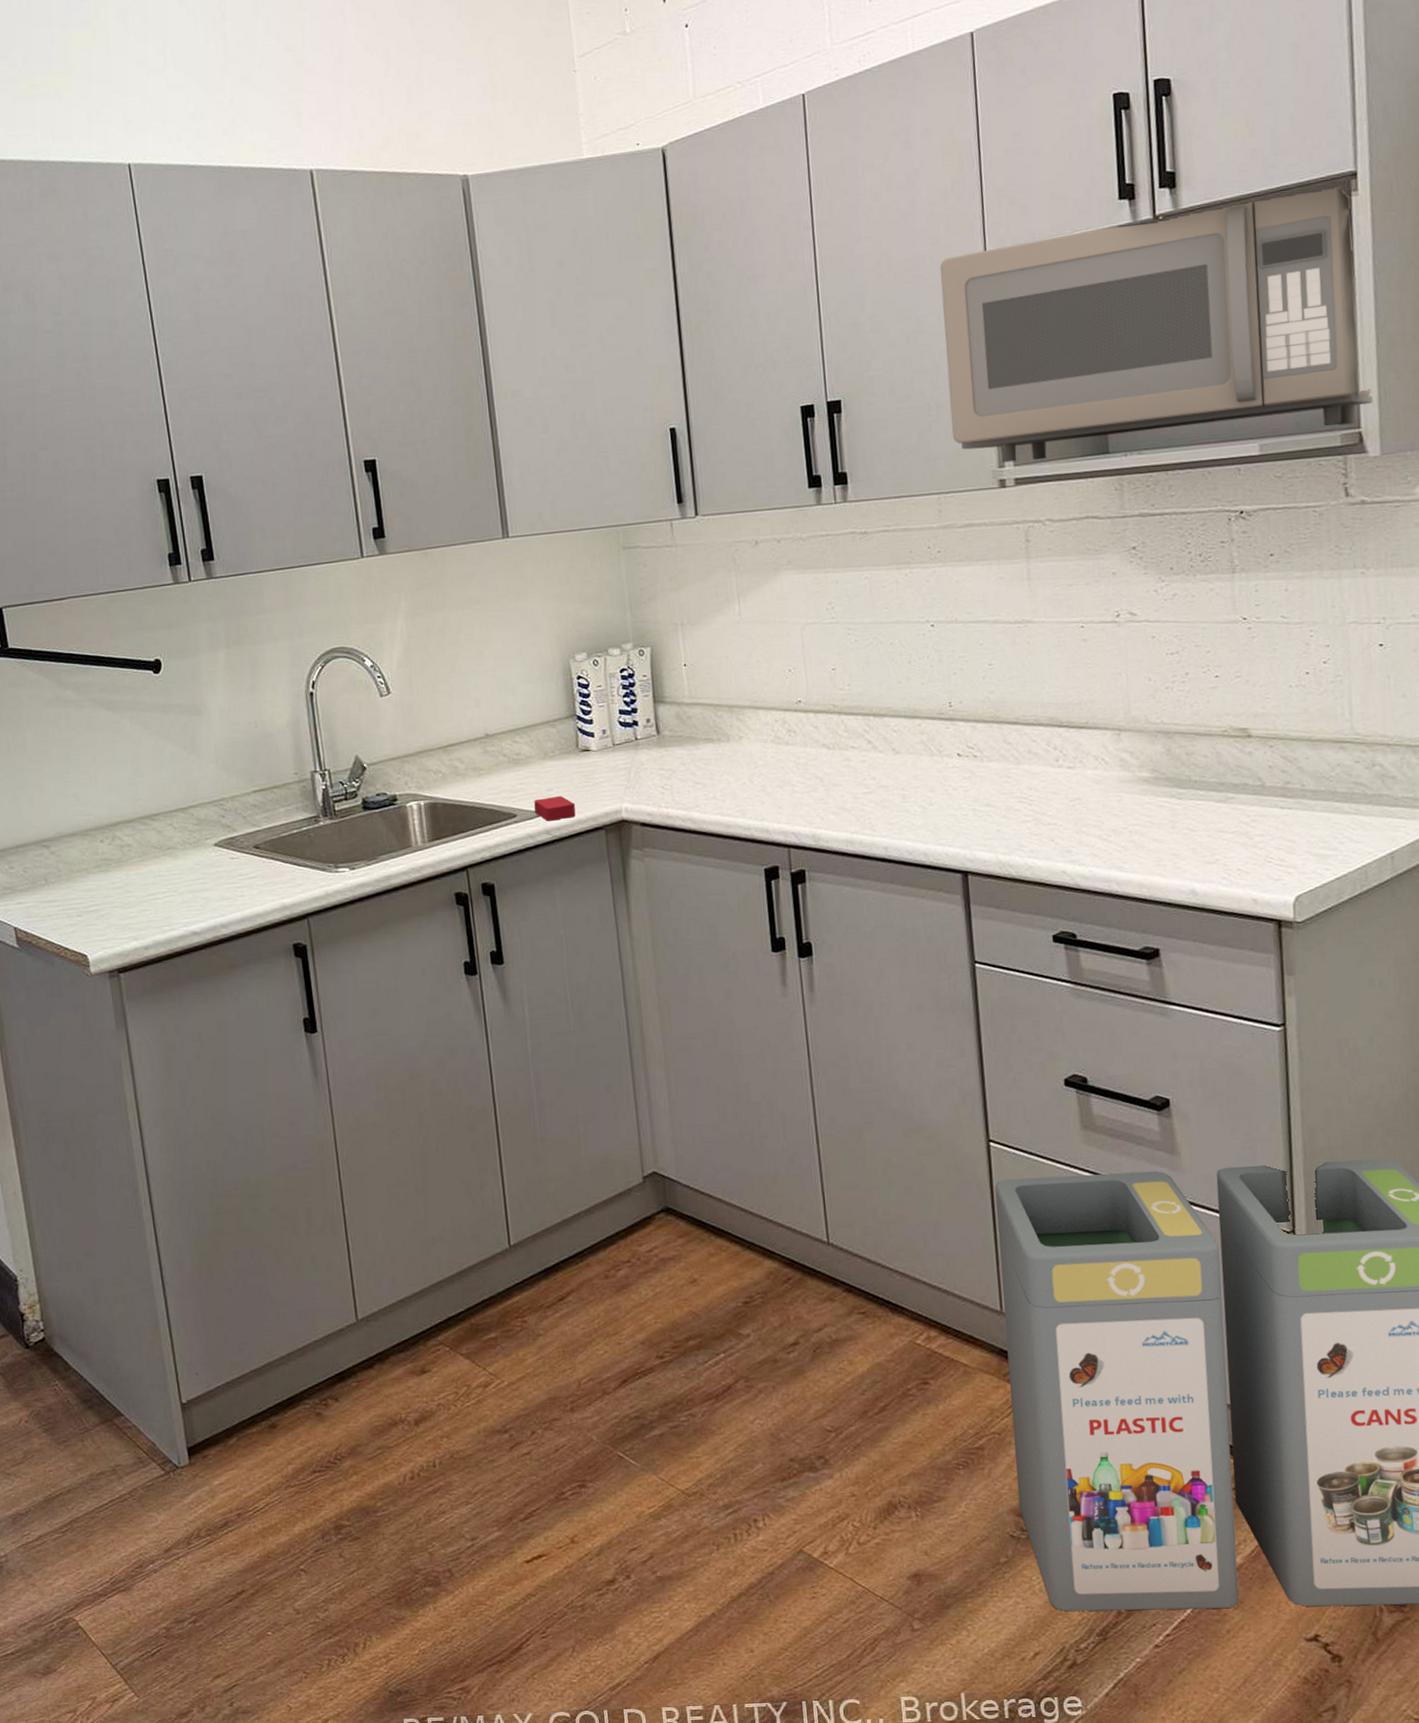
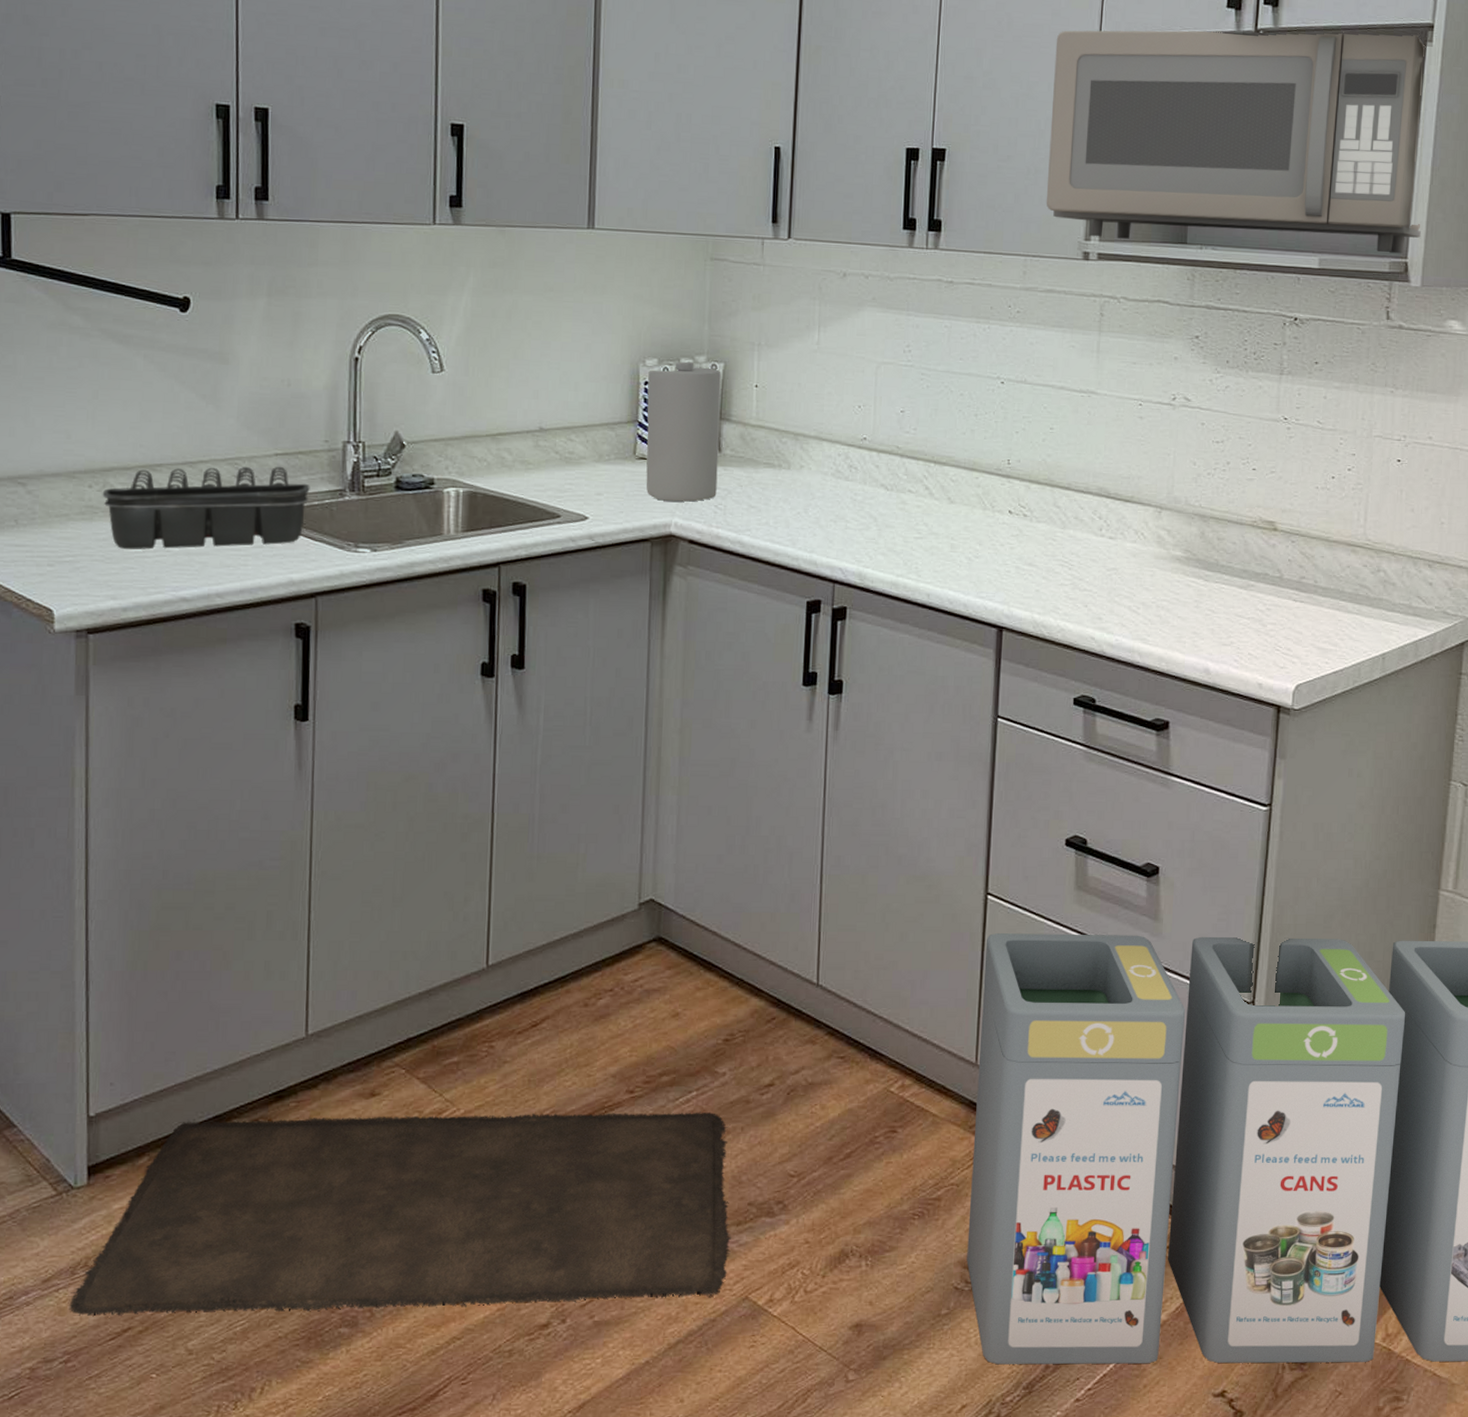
dish rack: none [112,801,288,895] -> present [102,466,310,550]
doormat: none [189,1372,779,1582] -> present [69,1111,731,1317]
sponge: present [534,795,576,821] -> none [579,501,623,526]
paper towel holder: none [579,650,661,789] -> present [646,361,721,502]

